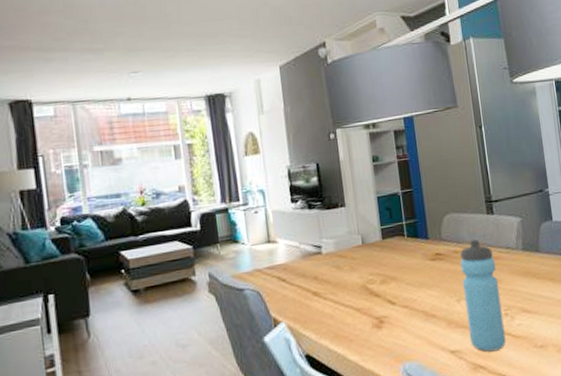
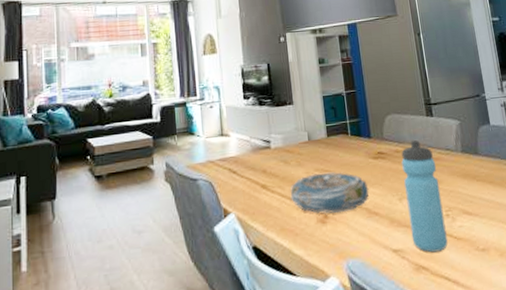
decorative bowl: none [343,275,427,319] -> present [290,171,370,214]

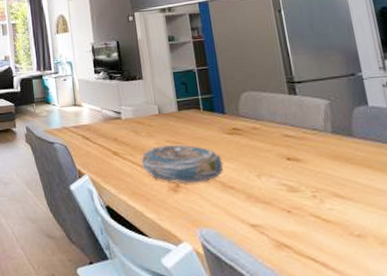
water bottle: present [401,140,448,253] -> none [259,118,315,232]

